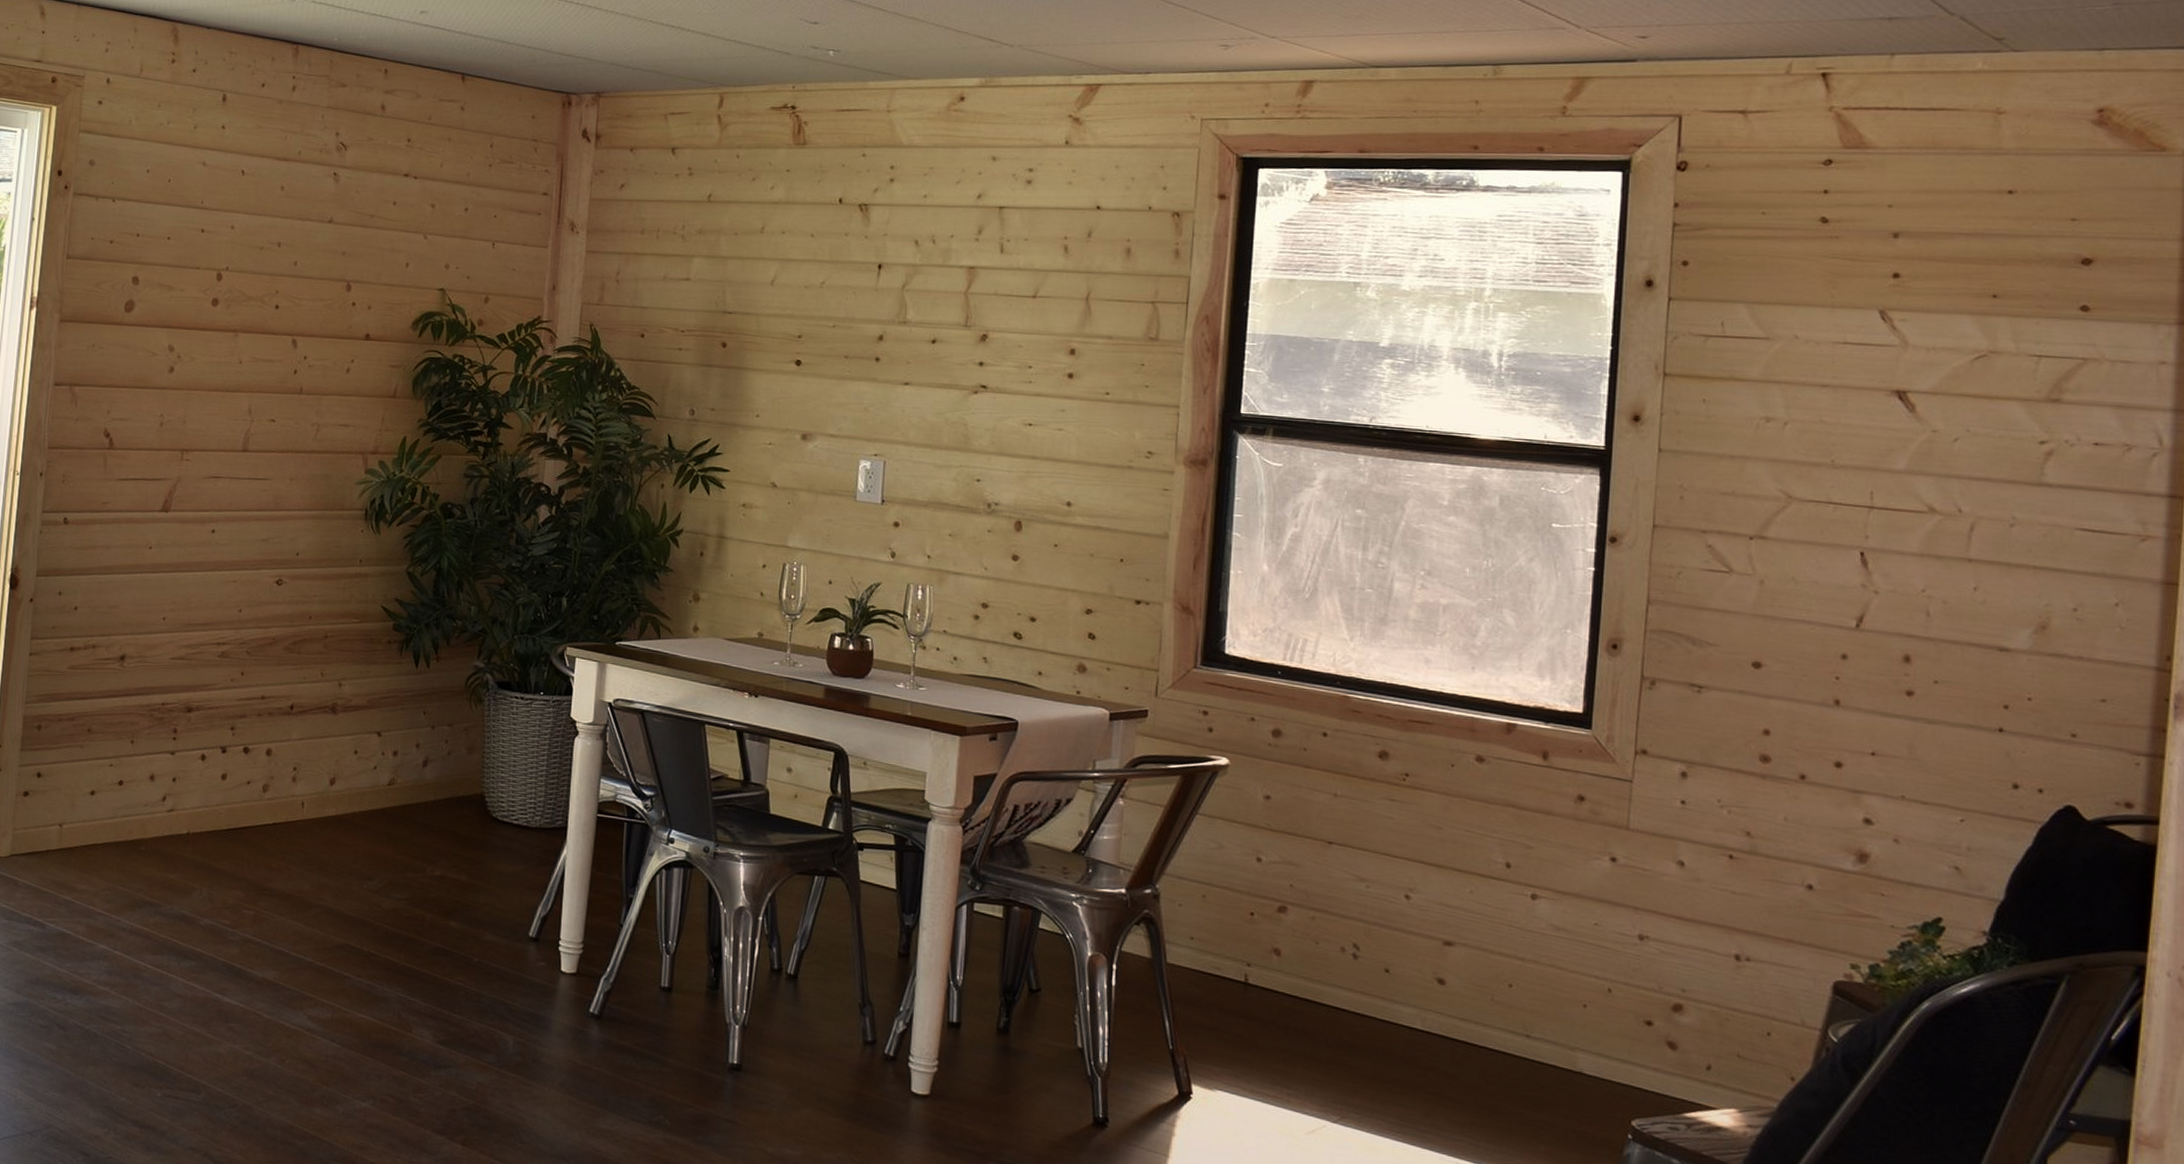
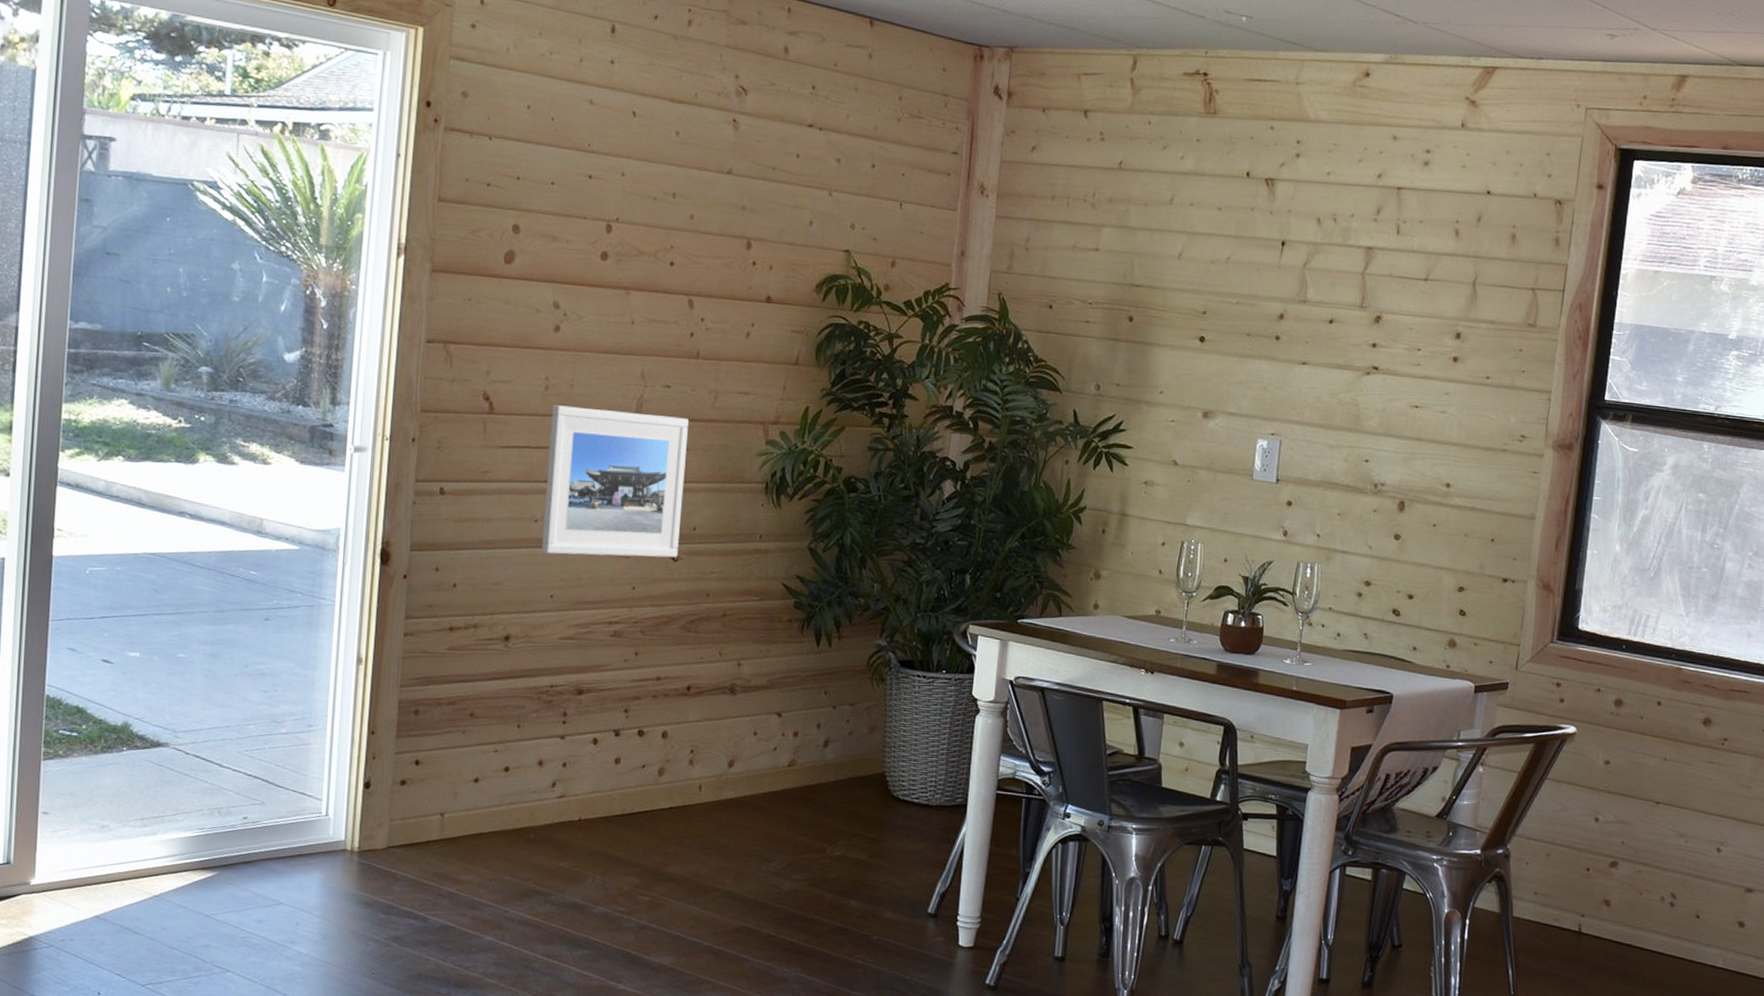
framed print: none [155,440,292,582] -> present [542,405,689,558]

